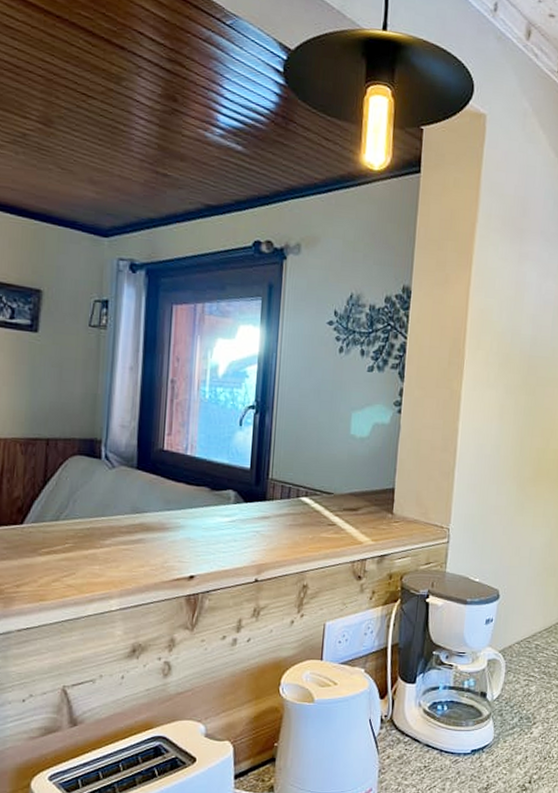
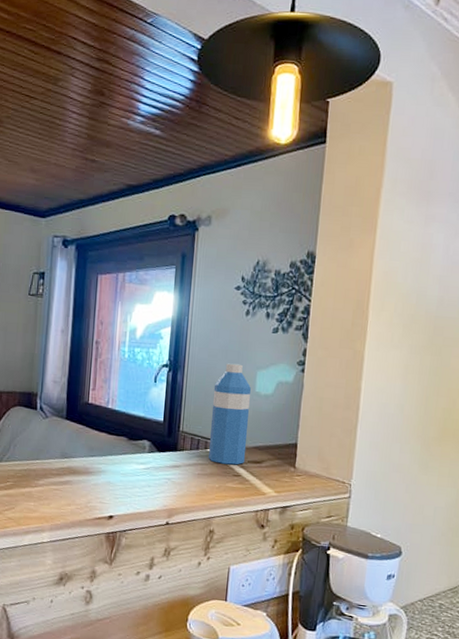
water bottle: none [301,404,345,514] -> present [209,363,251,465]

